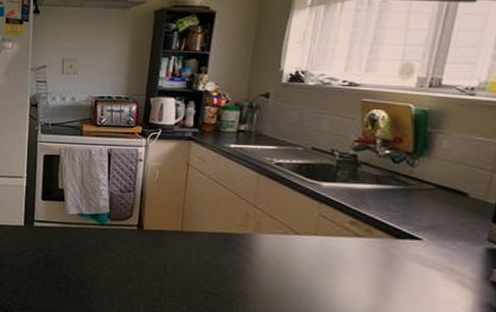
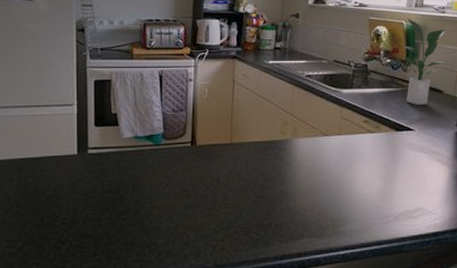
potted plant: none [409,100,477,210] -> present [403,18,448,105]

